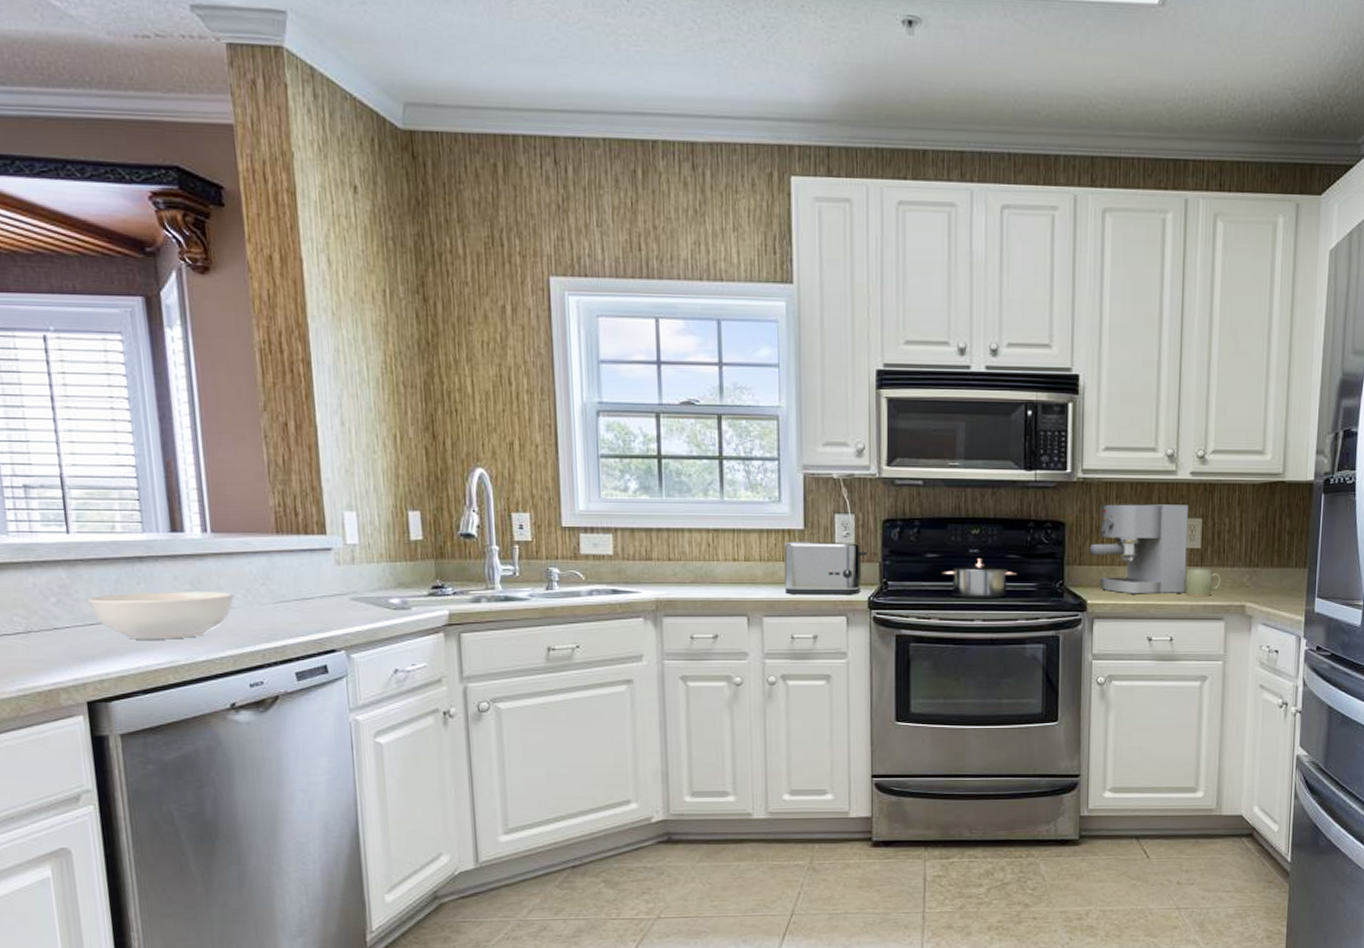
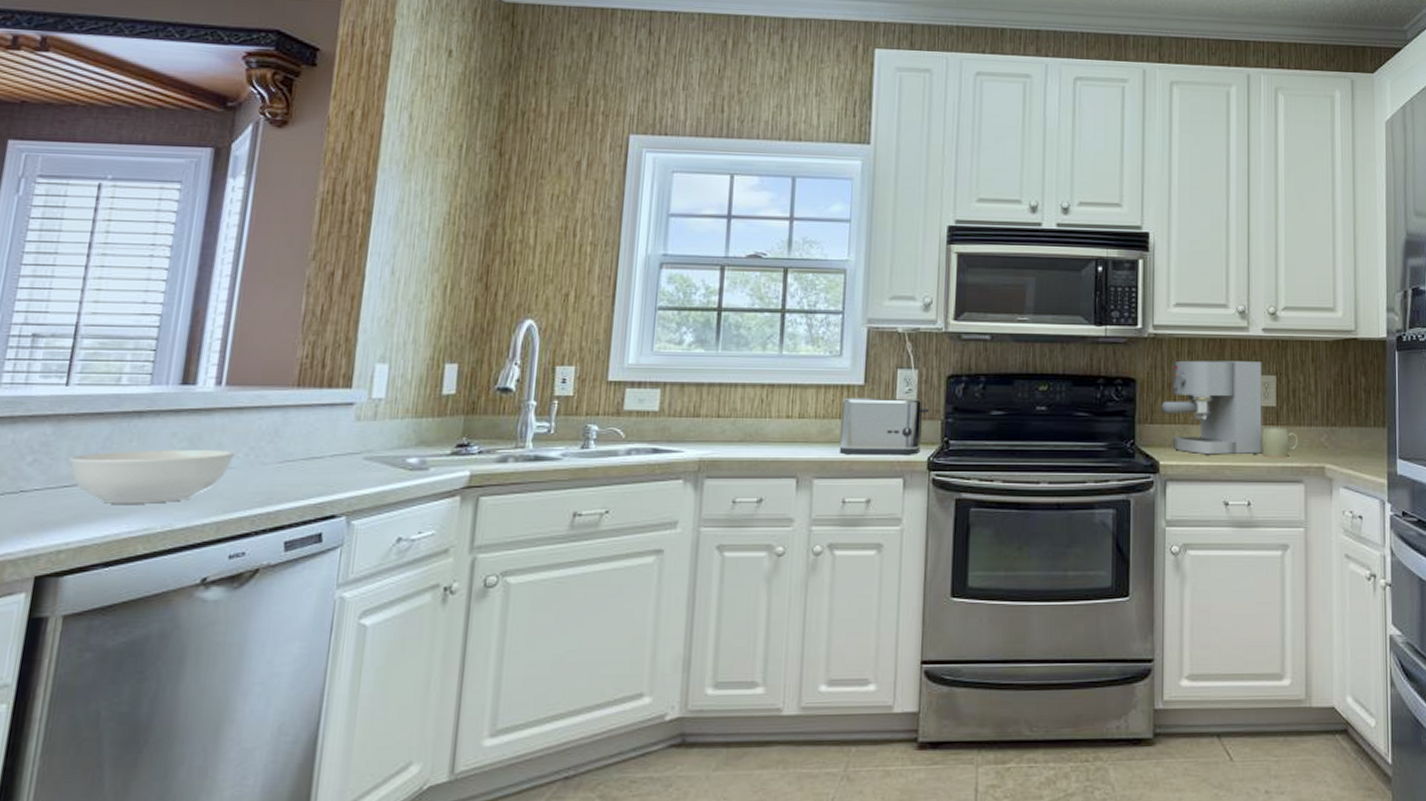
cooking pot: present [941,557,1018,598] -> none [1006,415,1087,459]

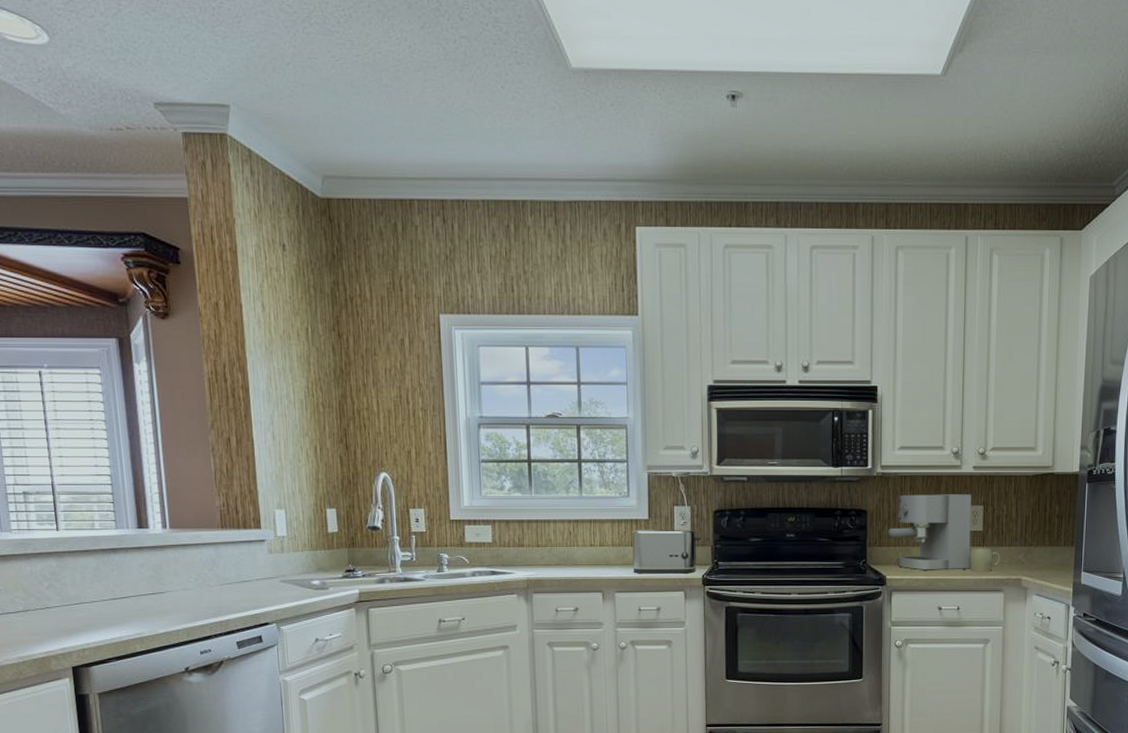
bowl: present [68,450,235,504] -> none [72,577,188,616]

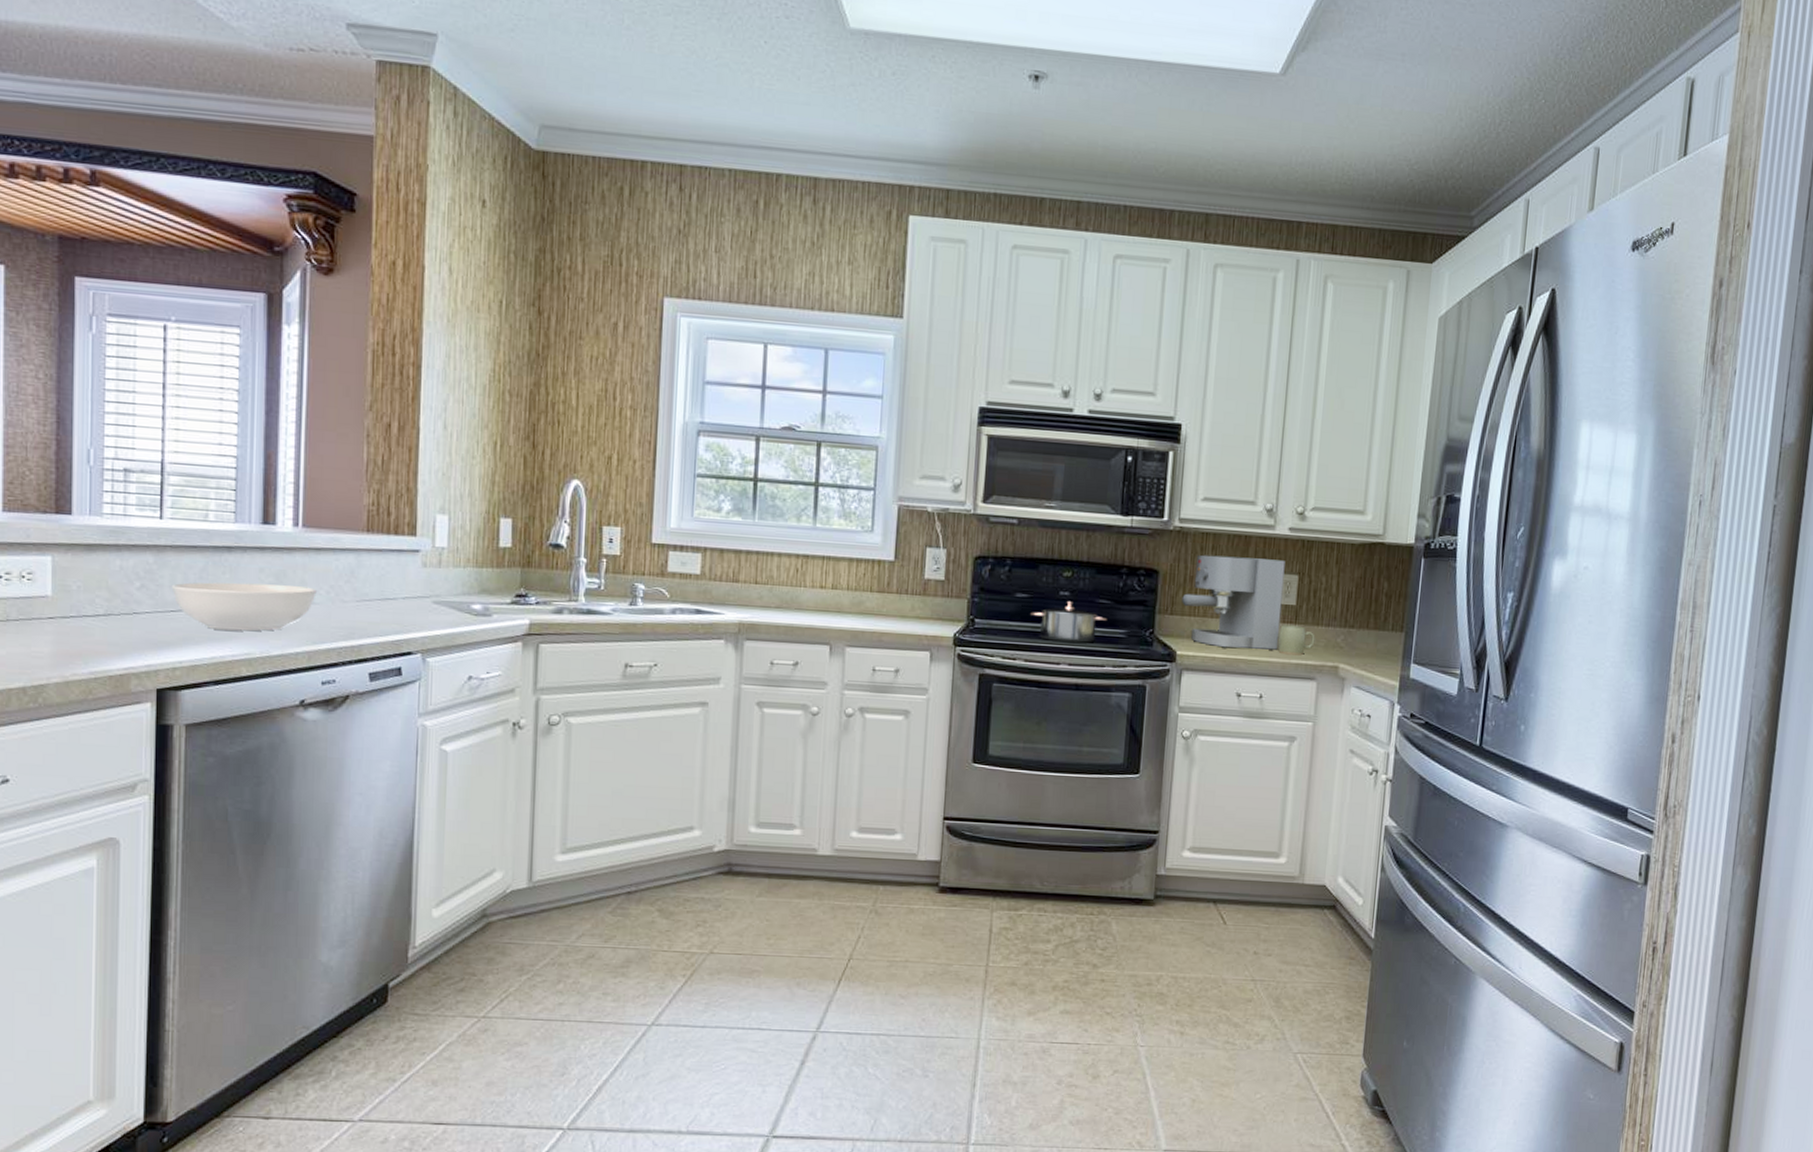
bowl: none [72,577,188,616] -> present [171,582,317,632]
toaster: present [632,529,701,575] -> none [870,572,957,632]
cooking pot: none [763,541,827,575] -> present [1029,600,1108,643]

